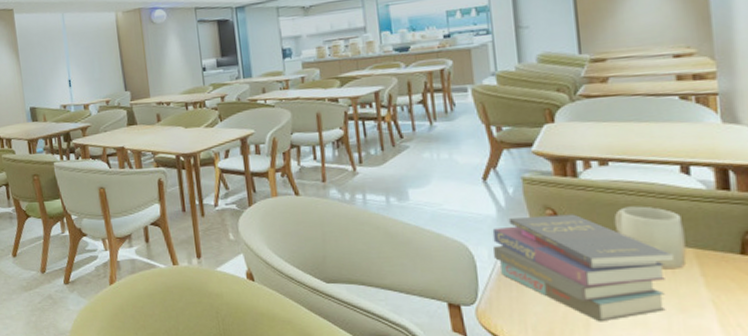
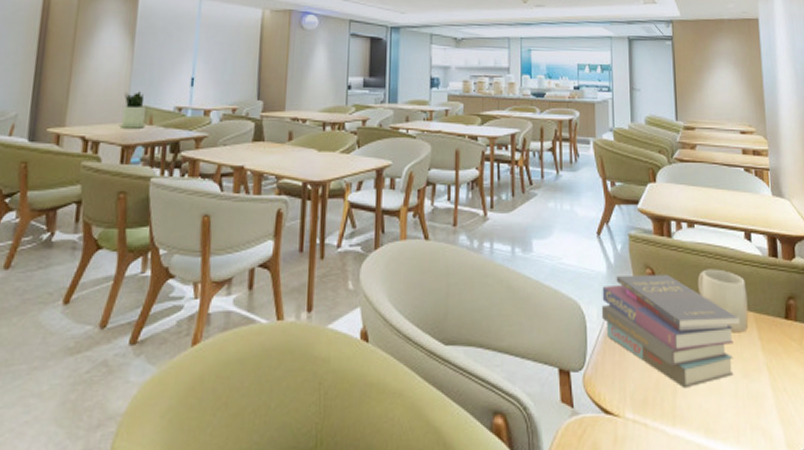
planter: none [21,96,42,127] -> present [119,91,146,129]

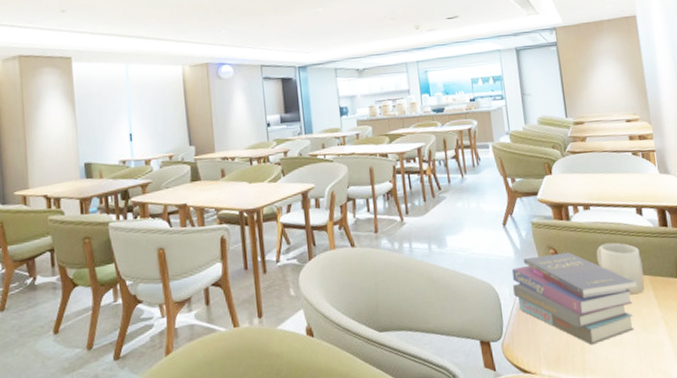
planter: present [119,91,146,129] -> none [74,151,97,184]

